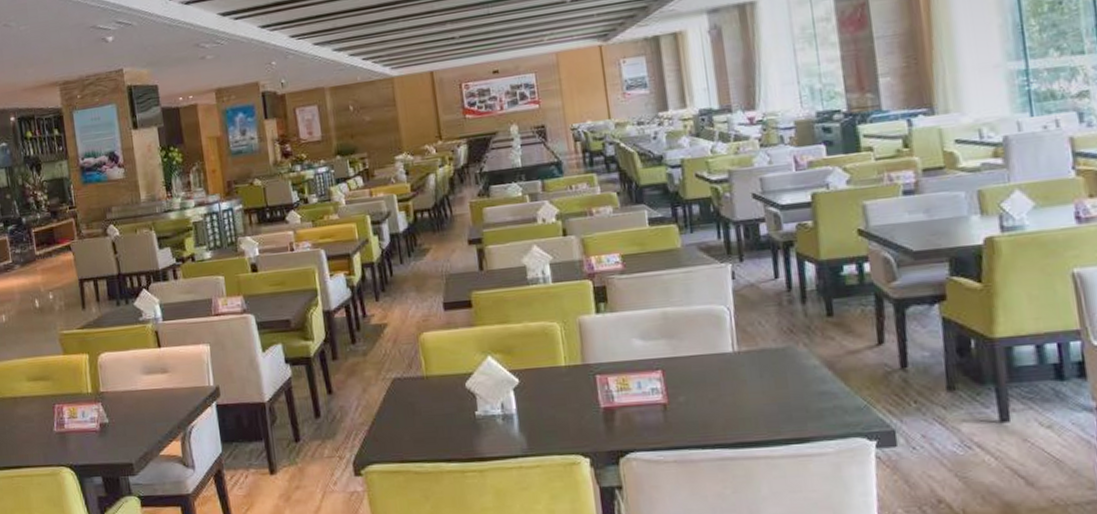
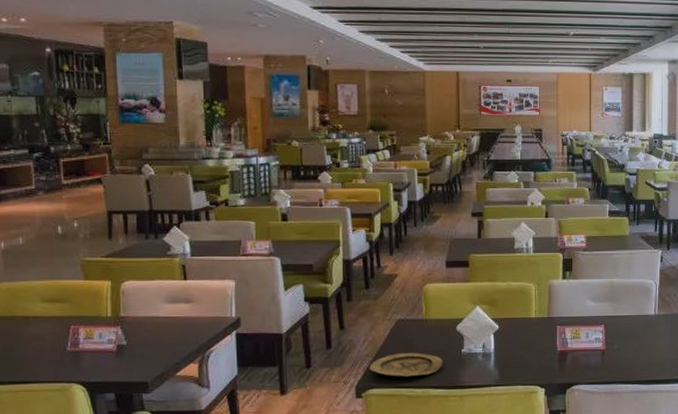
plate: none [366,418,454,449] -> present [369,353,442,377]

